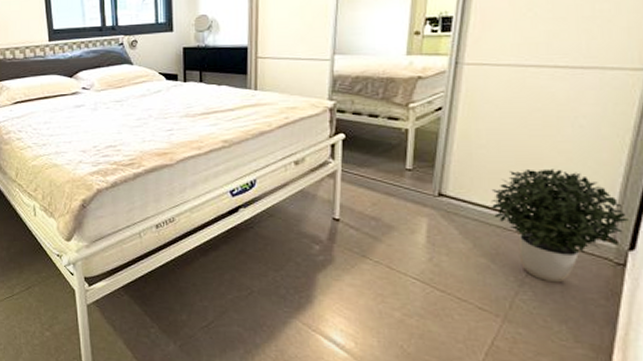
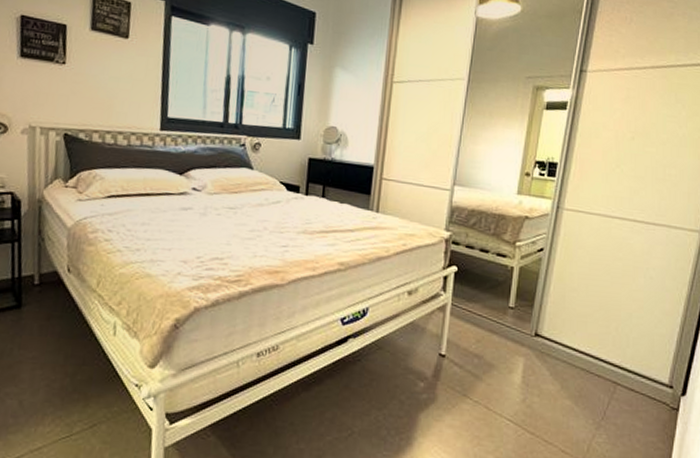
potted plant: present [491,168,629,283] -> none [578,314,682,426]

